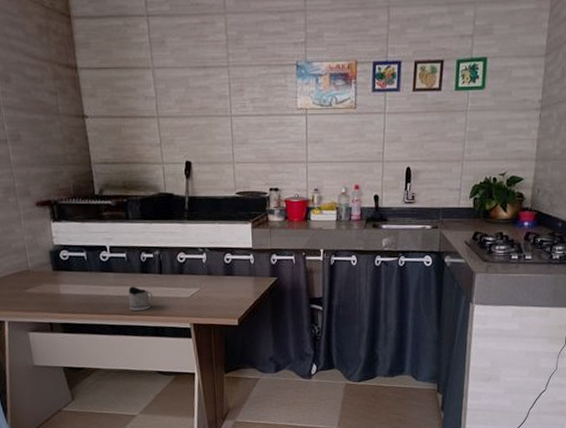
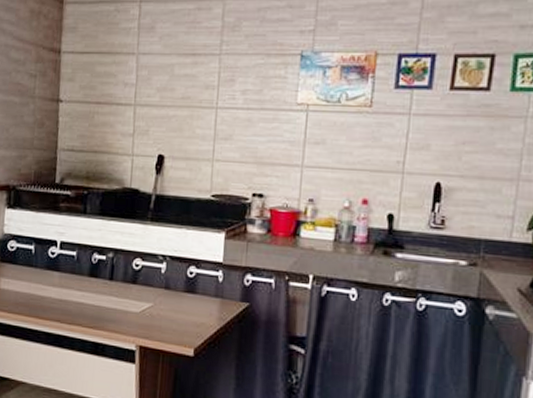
tea glass holder: present [128,286,154,312] -> none [69,290,99,322]

